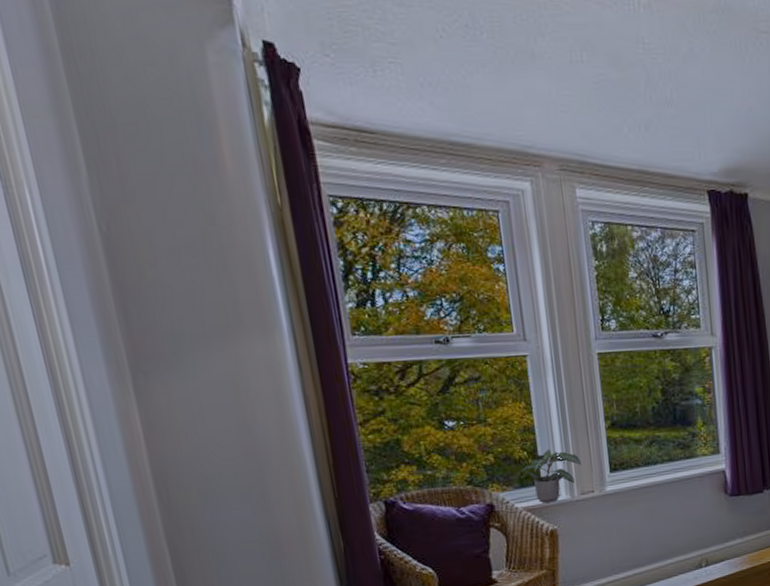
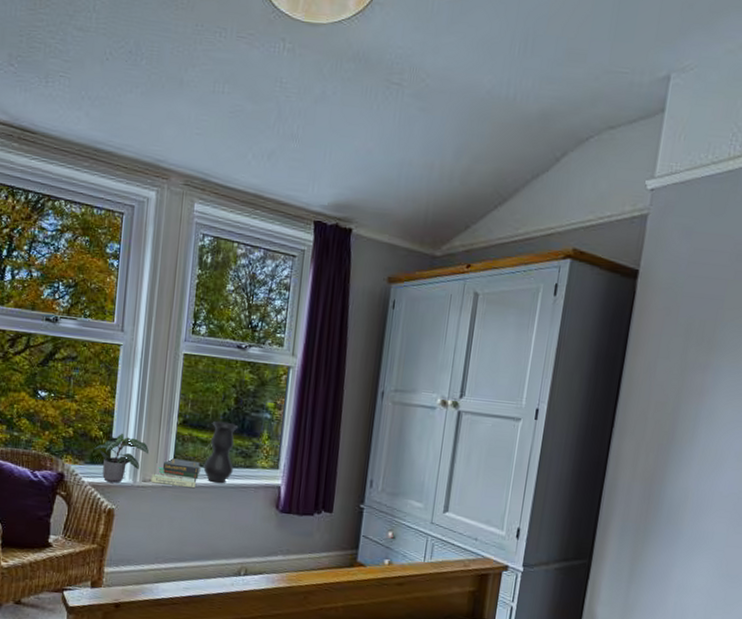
books: none [589,462,641,494] -> present [151,458,201,488]
vase: none [642,416,674,481] -> present [203,421,239,484]

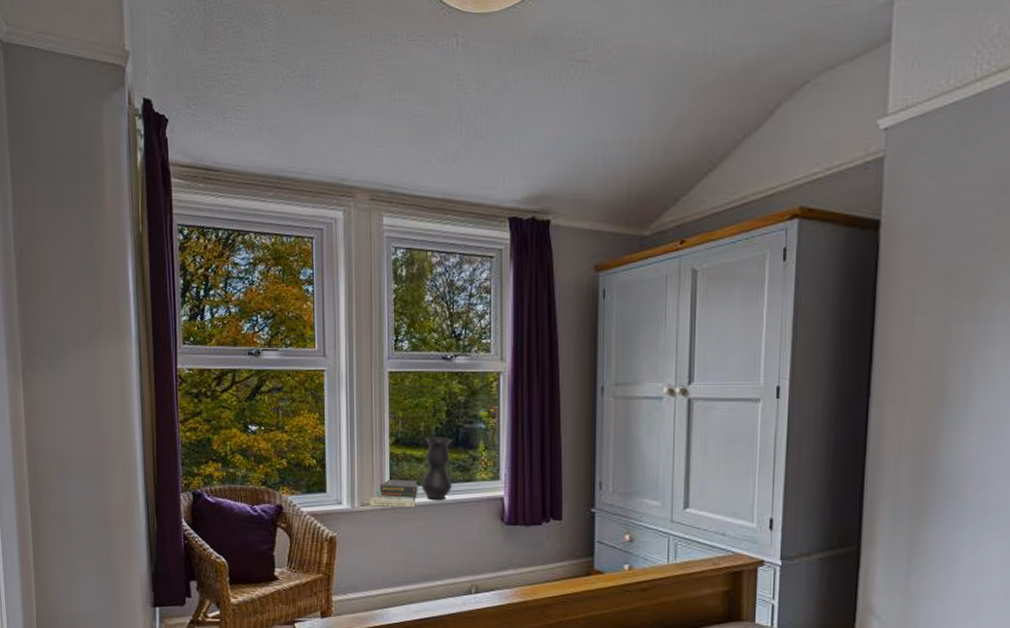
potted plant: present [93,433,149,483] -> none [308,459,363,510]

